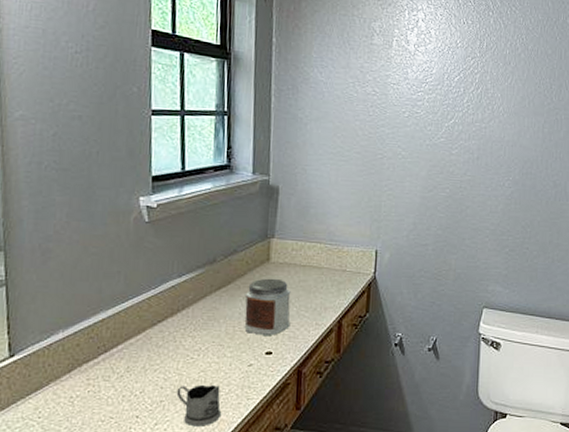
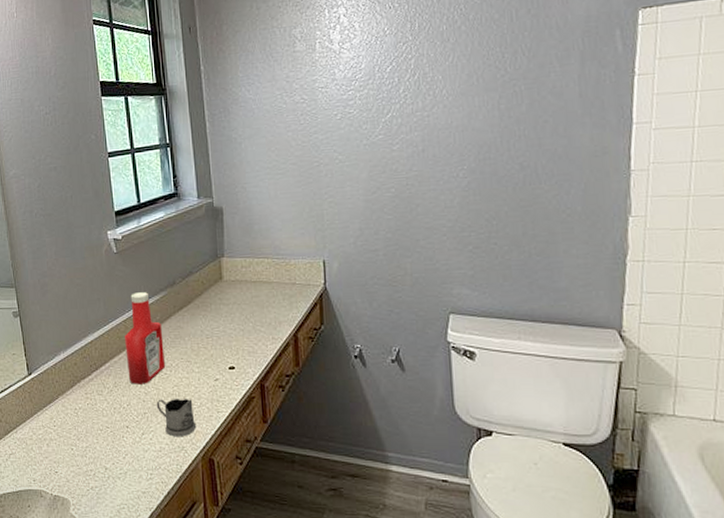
ketchup bottle: none [145,268,194,369] -> present [125,292,166,384]
jar: present [244,278,291,335] -> none [204,296,248,351]

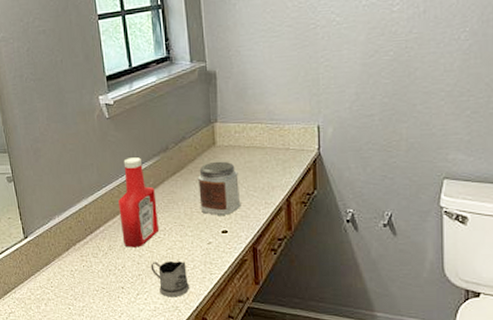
jar: none [204,296,248,351] -> present [197,161,241,215]

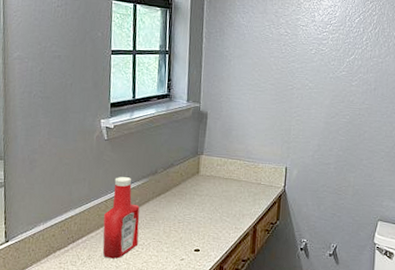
jar: present [197,161,241,215] -> none [178,188,215,236]

